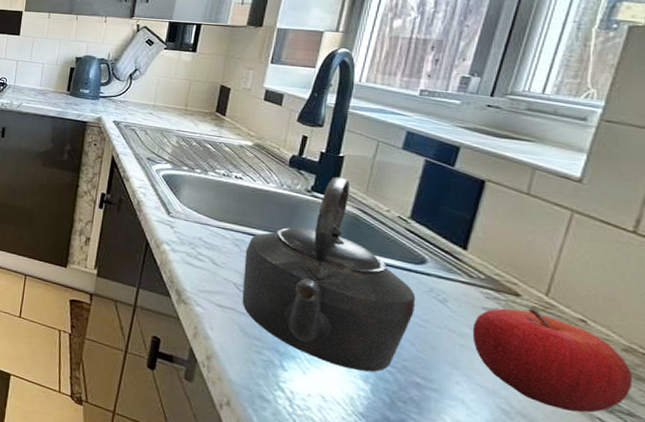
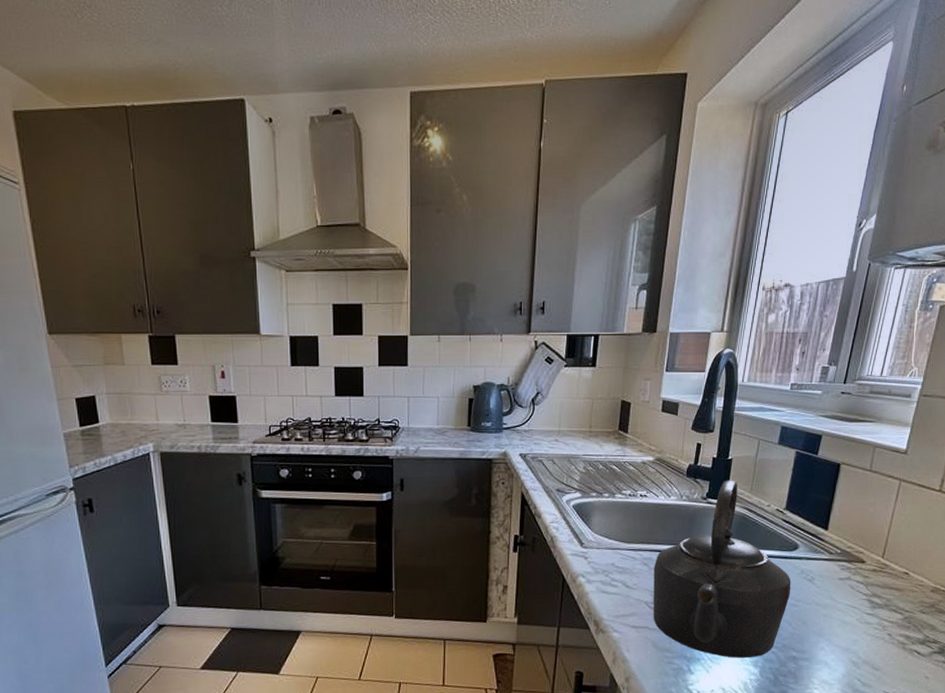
fruit: present [472,307,633,413] -> none [832,570,937,650]

